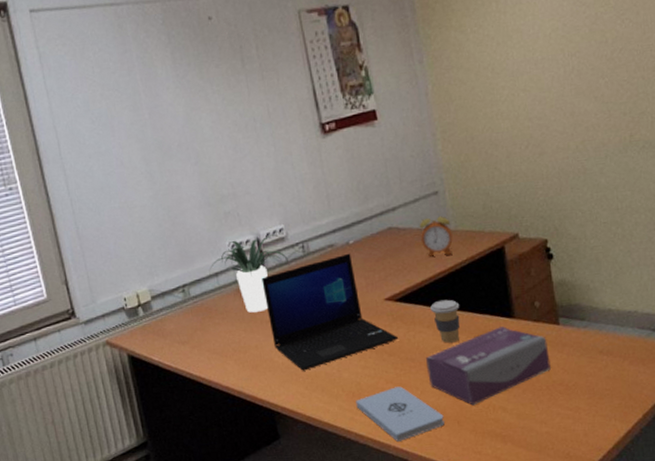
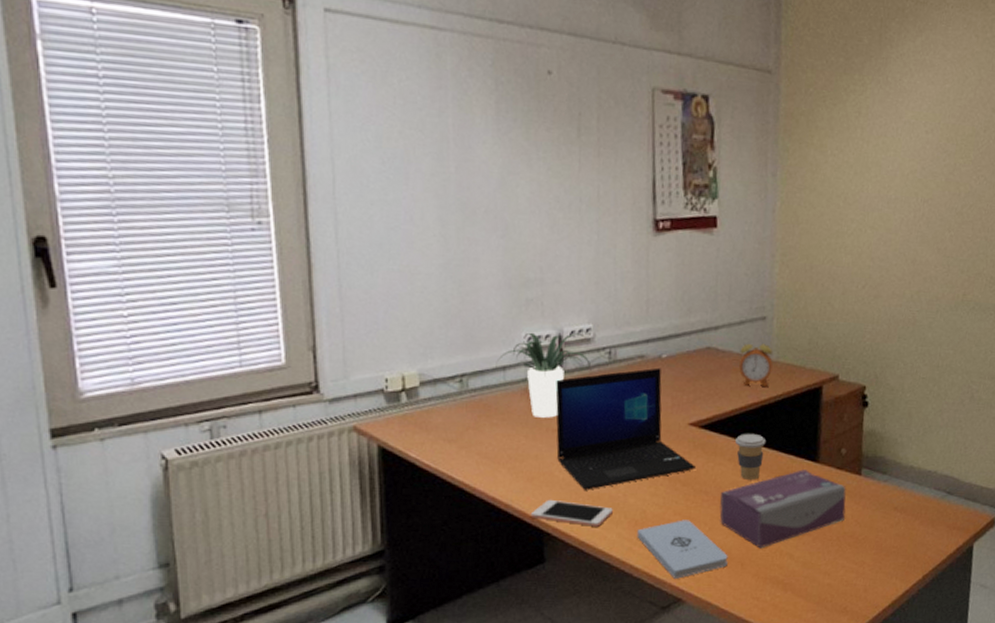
cell phone: none [260,382,331,403] -> present [530,499,613,527]

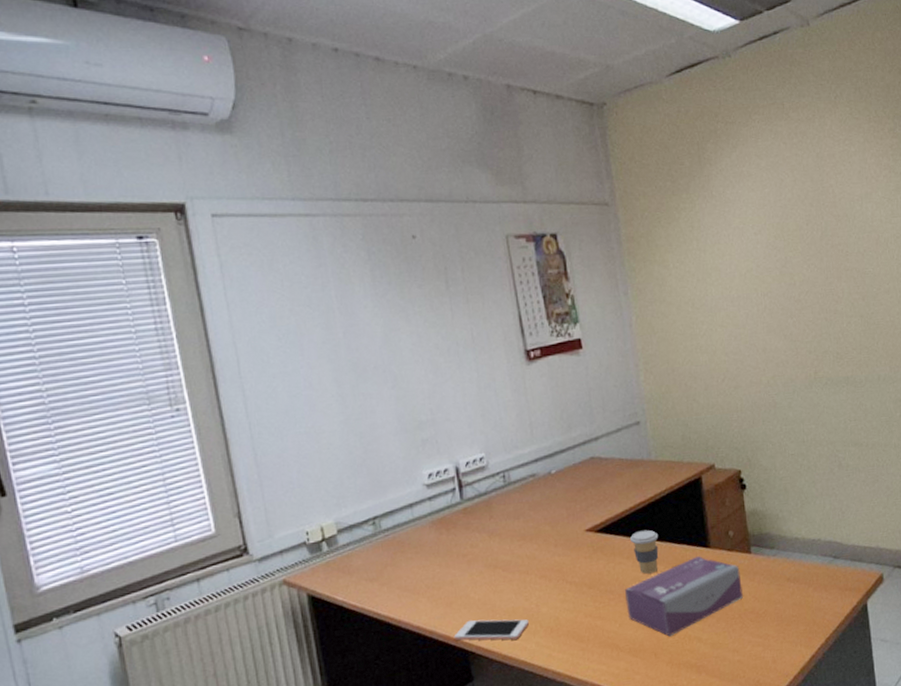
potted plant: present [496,332,592,418] -> none [403,463,490,546]
laptop: present [555,367,695,490] -> none [459,483,598,607]
notepad: present [637,520,728,580] -> none [554,620,642,679]
alarm clock: present [739,343,773,387] -> none [621,446,653,488]

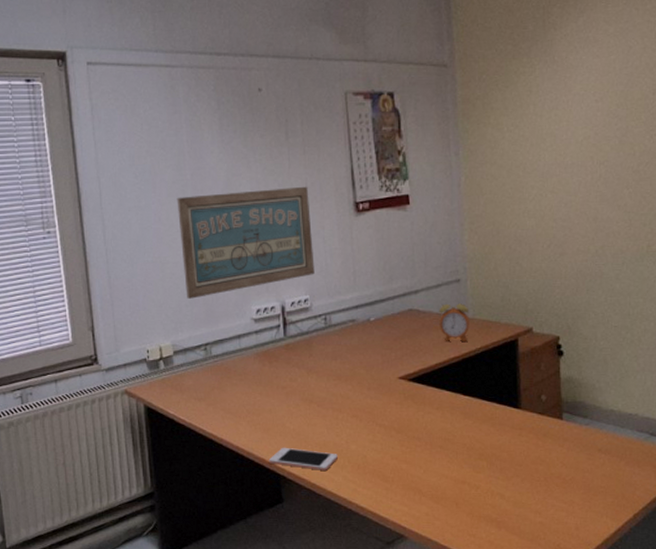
wall art: none [328,337,489,470] -> present [177,186,315,299]
alarm clock: none [621,446,653,488] -> present [439,303,470,342]
tissue box: present [624,556,743,637] -> none [431,416,550,489]
coffee cup: present [630,529,659,574] -> none [442,384,470,426]

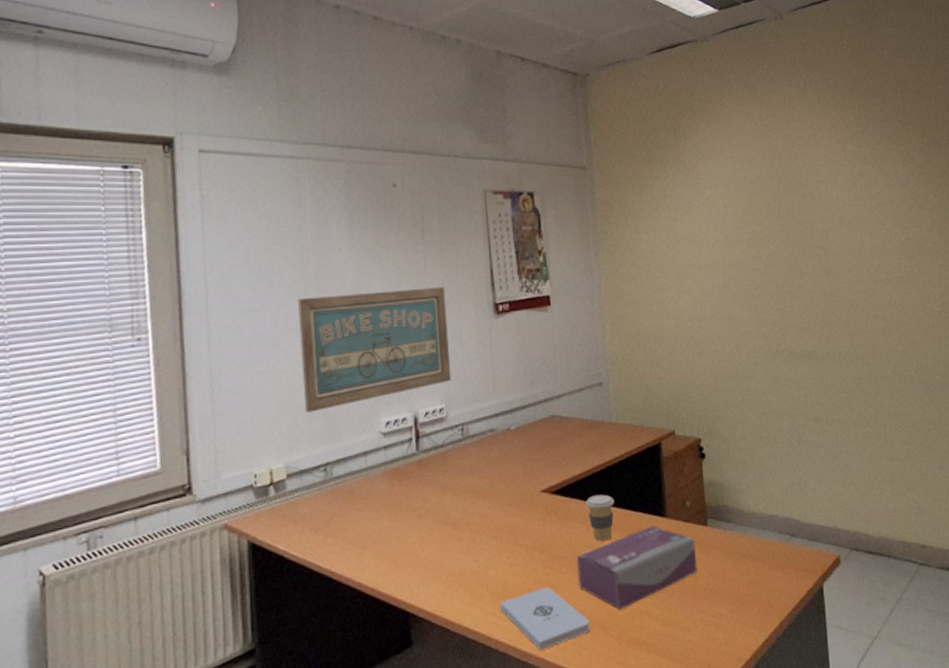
cell phone: present [268,447,338,471] -> none [396,579,475,604]
notepad: none [360,463,443,518] -> present [500,587,590,652]
tissue box: none [431,416,550,489] -> present [576,525,697,610]
alarm clock: present [439,303,470,342] -> none [581,407,613,450]
coffee cup: none [442,384,470,426] -> present [586,494,615,541]

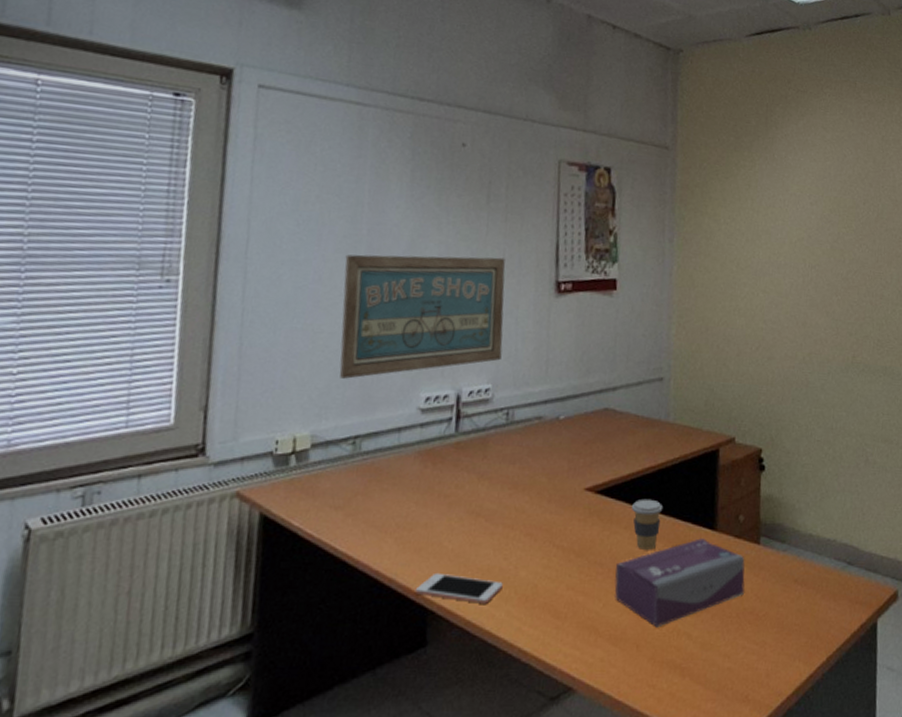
cell phone: none [396,579,475,604] -> present [414,572,503,604]
notepad: present [500,587,590,652] -> none [527,595,623,665]

